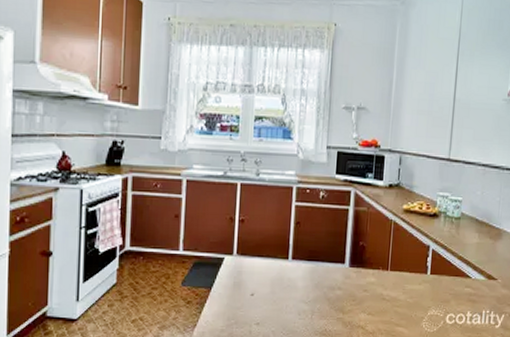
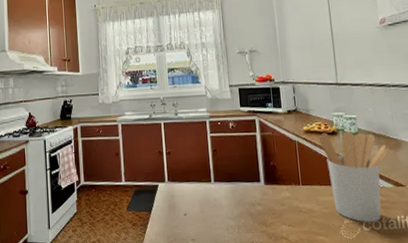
utensil holder: none [417,214,488,316] -> present [318,131,389,223]

